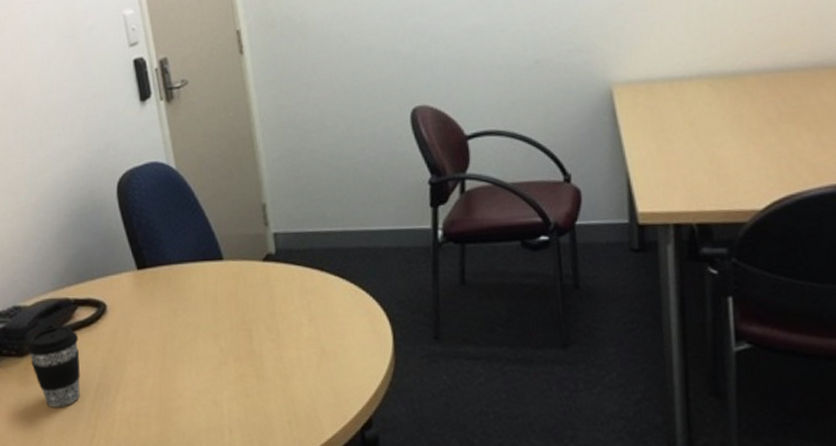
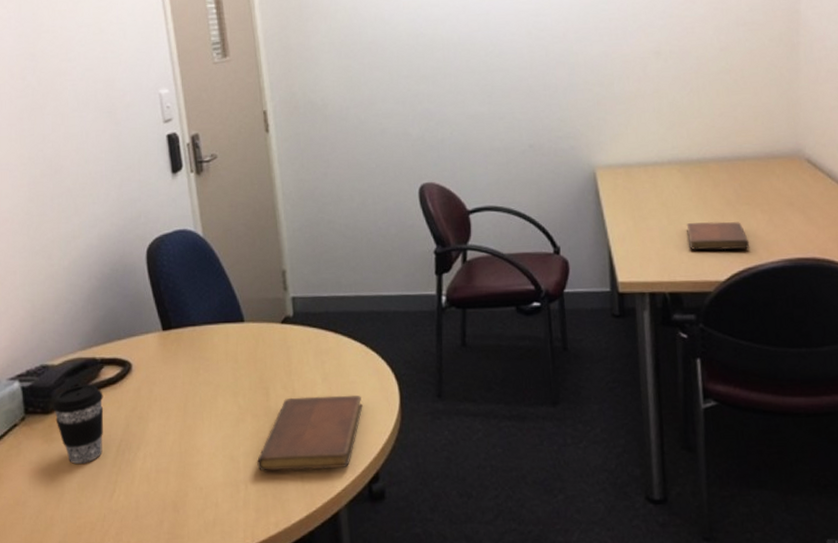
notebook: none [241,336,353,417] -> present [257,395,363,472]
notebook: none [718,142,793,176] -> present [686,221,750,251]

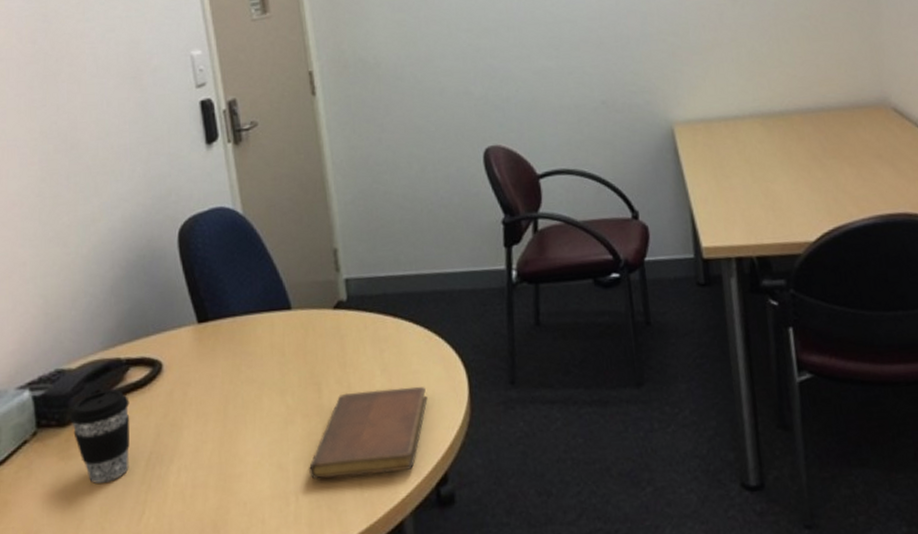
notebook: present [686,221,750,251] -> none [771,177,839,209]

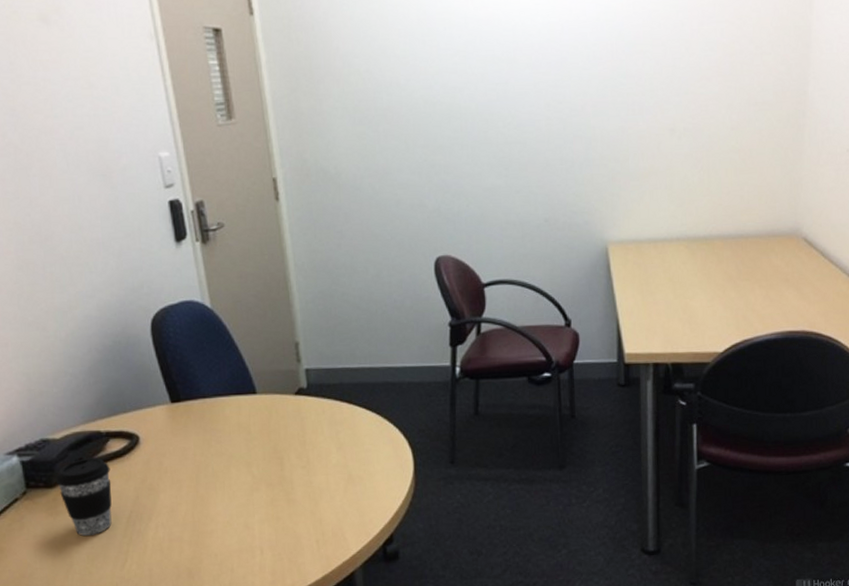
notebook: present [309,386,428,480] -> none [272,463,377,537]

